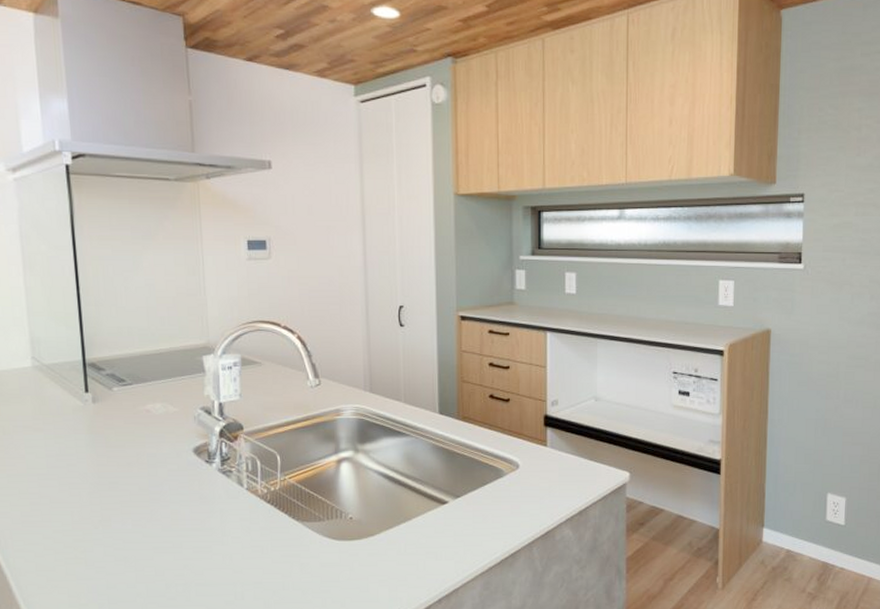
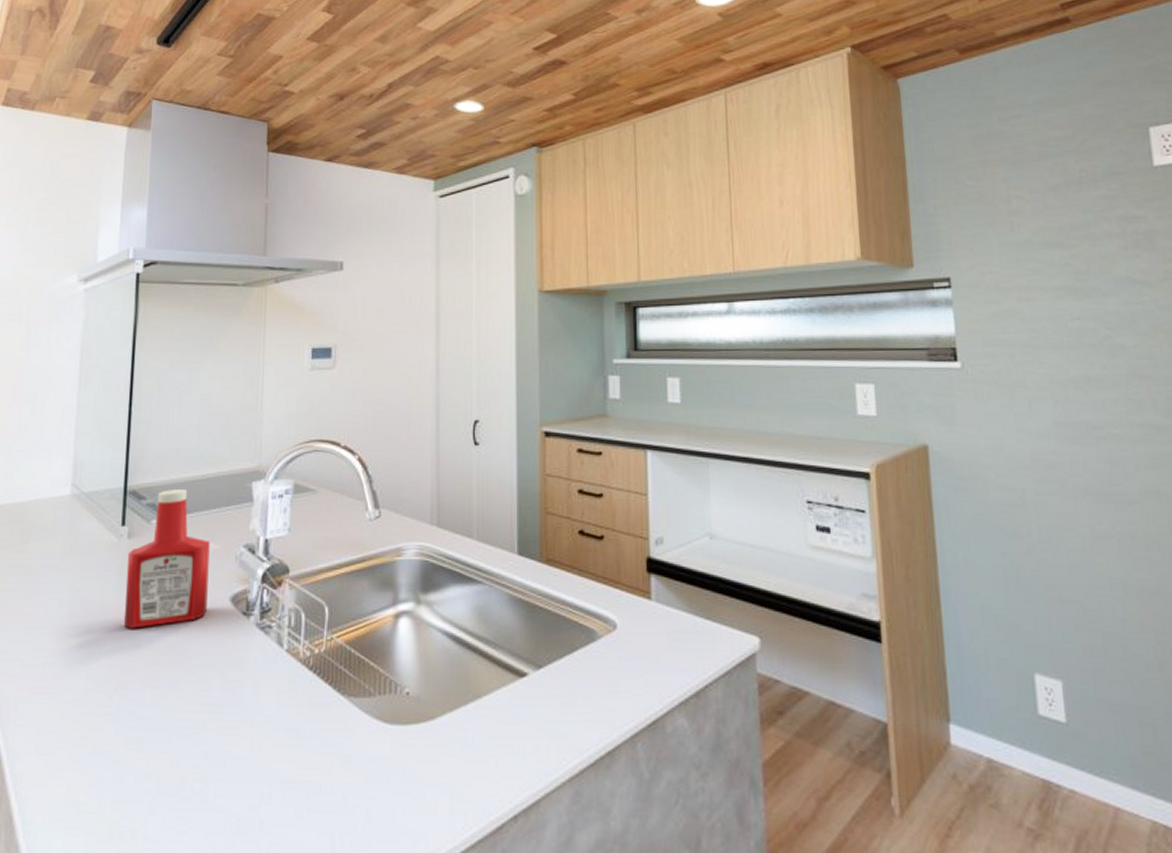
ketchup bottle: none [94,362,173,475] -> present [124,489,210,629]

